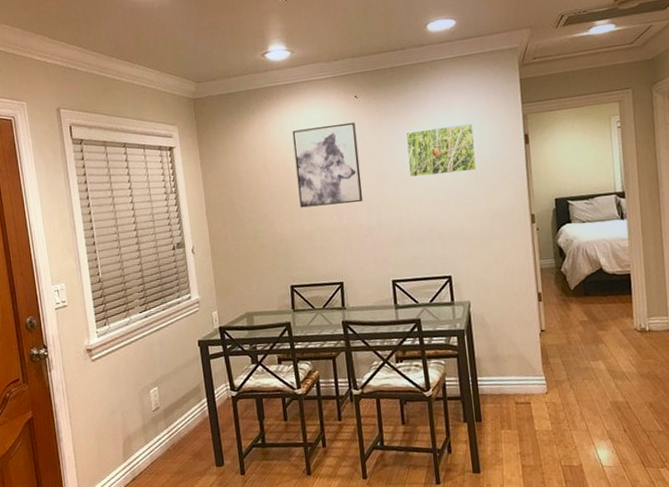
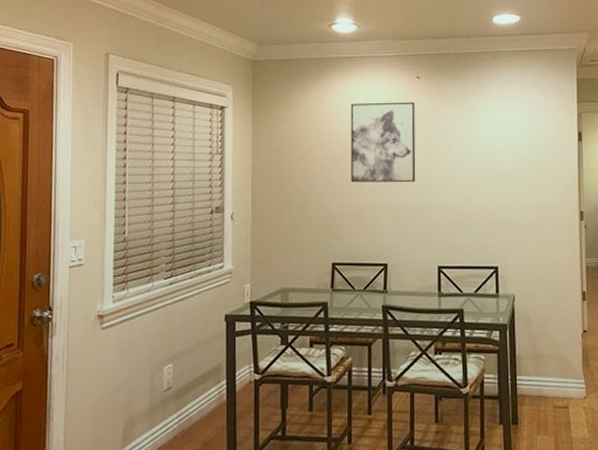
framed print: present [405,123,477,178] -> none [463,116,531,163]

